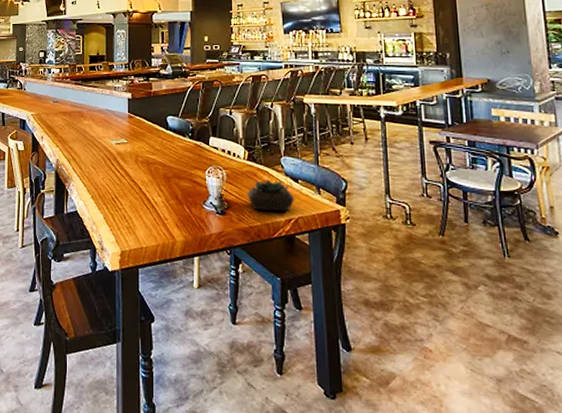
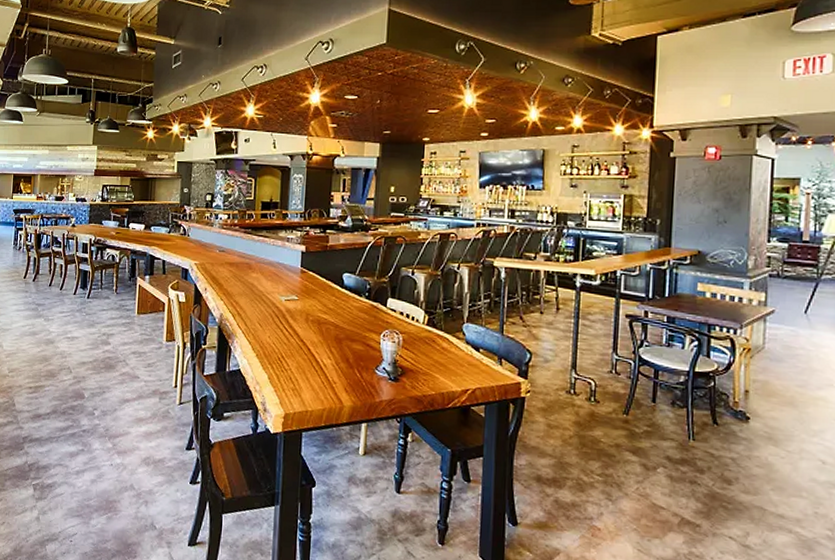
succulent plant: present [246,179,295,211] -> none [422,346,475,381]

